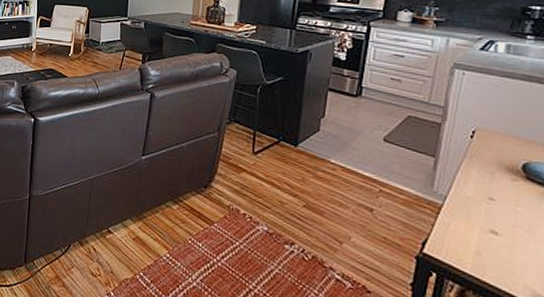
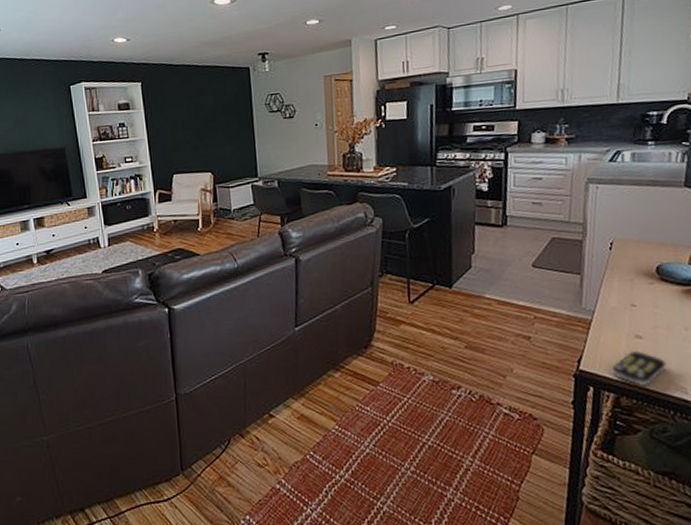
remote control: none [459,244,524,285] -> present [611,350,667,386]

